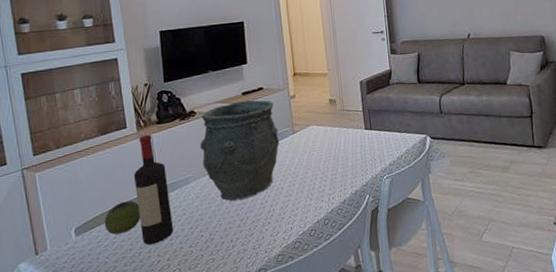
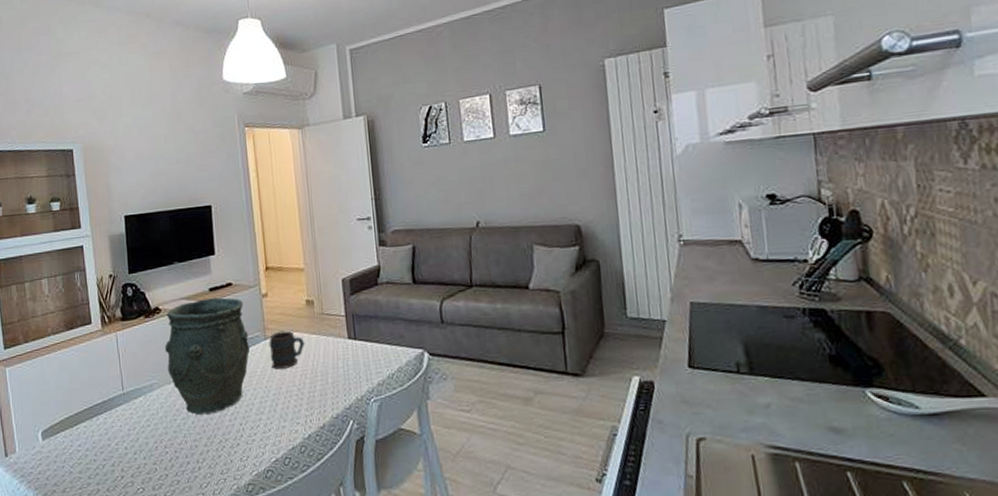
apple: present [104,200,140,235] -> none [69,405,104,442]
wine bottle: present [133,134,174,245] -> none [98,332,138,457]
mug: none [296,125,329,158] -> present [269,330,305,369]

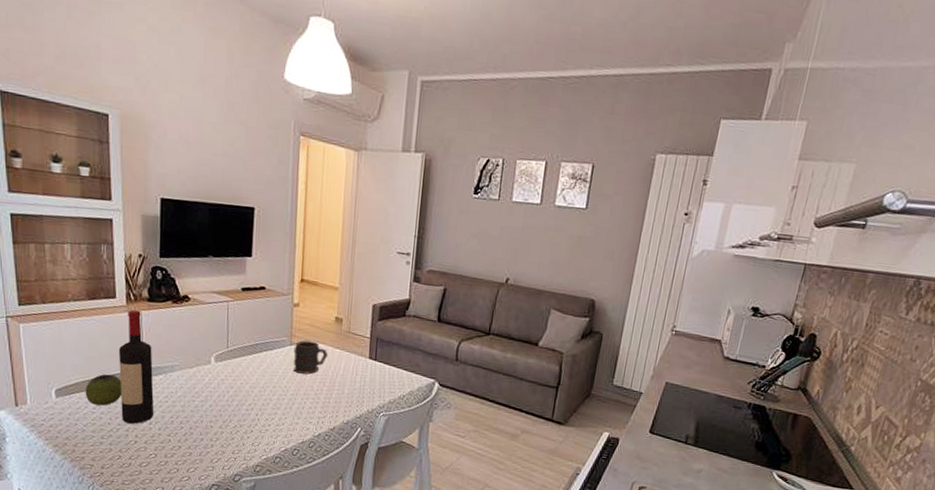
apple: none [69,405,104,442] -> present [85,374,121,406]
wine bottle: none [98,332,138,457] -> present [118,309,154,424]
vase: present [165,297,251,415] -> none [191,296,275,402]

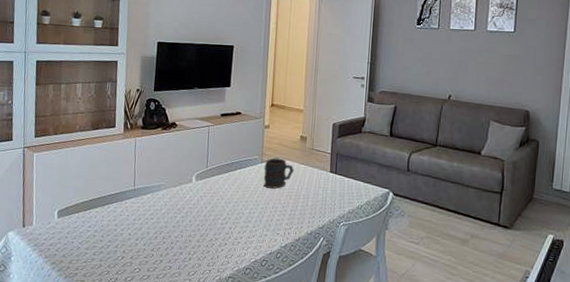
apple: present [85,374,121,406] -> none [83,195,115,224]
wine bottle: present [118,309,154,424] -> none [112,137,143,240]

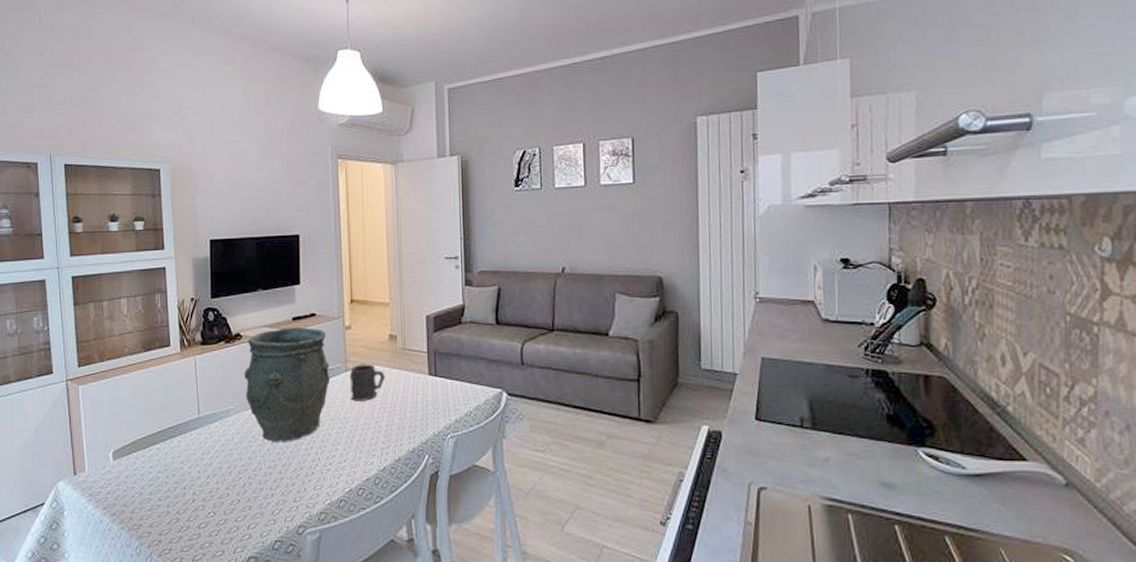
vase: none [175,122,248,217] -> present [244,327,331,442]

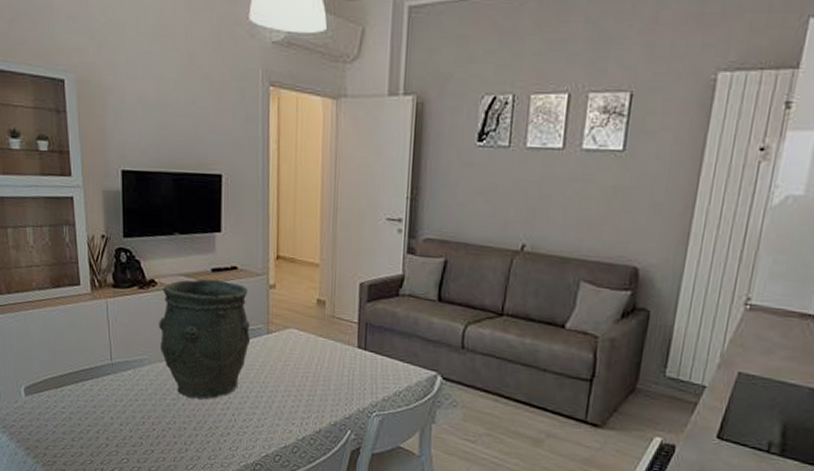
mug: present [349,363,386,401] -> none [271,327,311,368]

